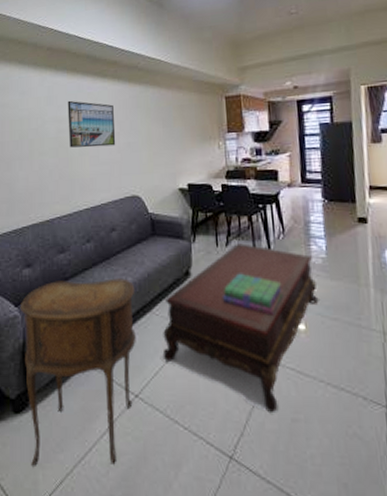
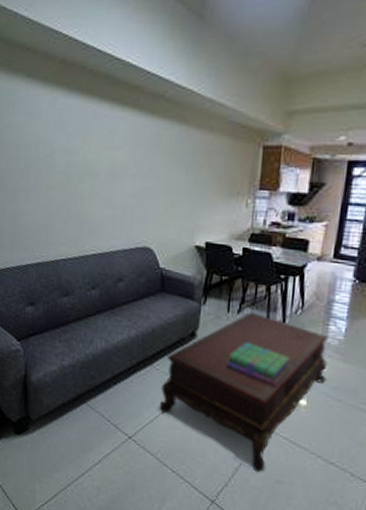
side table: present [20,278,136,468] -> none [22,322,138,488]
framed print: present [67,100,116,148] -> none [79,129,132,189]

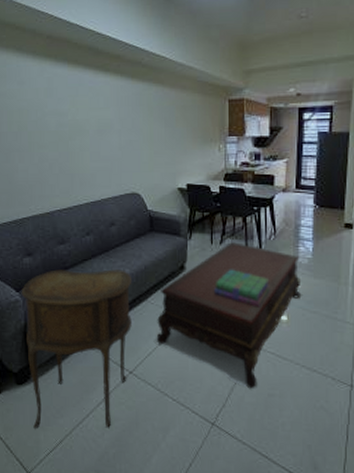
side table: none [22,322,138,488] -> present [21,269,132,430]

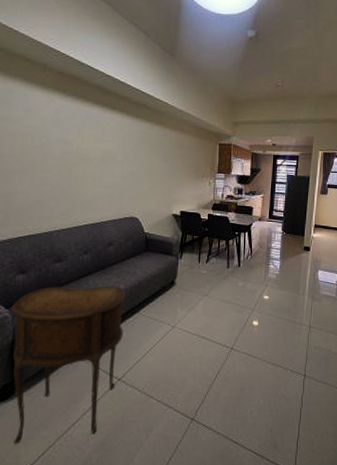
coffee table: present [155,242,300,389] -> none [144,261,270,386]
stack of books: present [214,269,270,307] -> none [199,283,245,315]

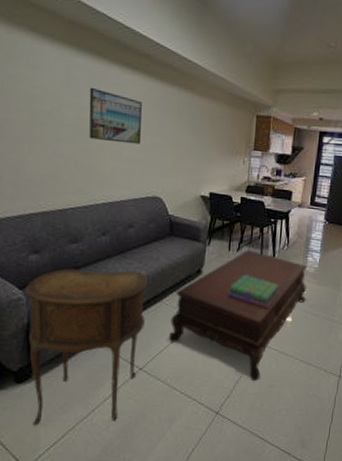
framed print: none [74,125,121,172] -> present [89,87,142,145]
coffee table: none [144,261,270,386] -> present [167,250,308,382]
stack of books: none [199,283,245,315] -> present [228,274,279,310]

